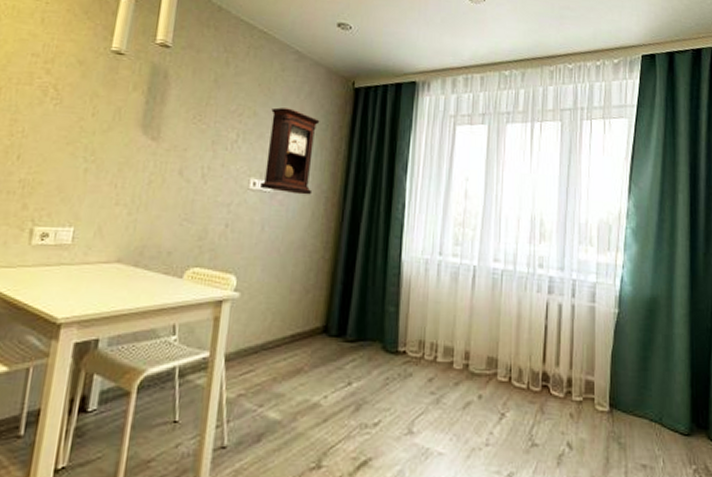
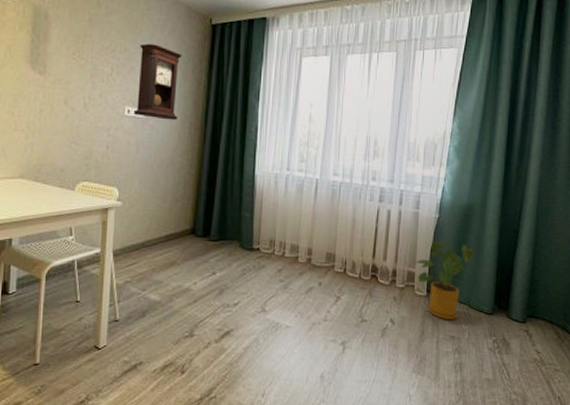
house plant: none [594,341,665,444] -> present [415,240,476,321]

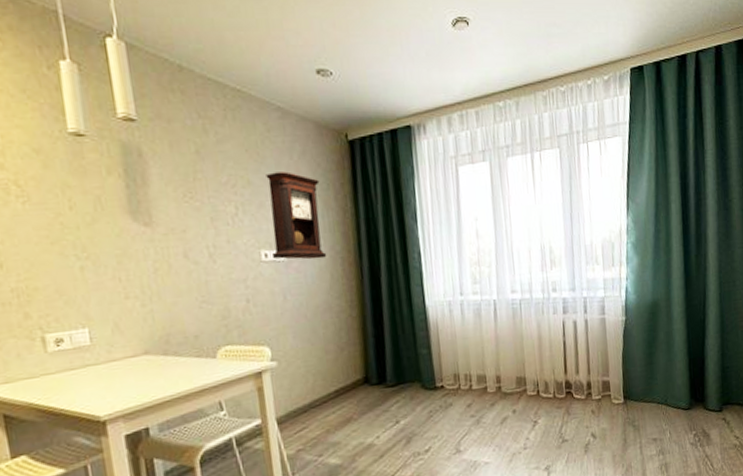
house plant: present [415,240,476,321] -> none [609,342,667,424]

